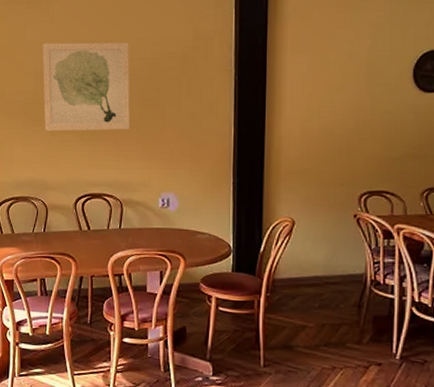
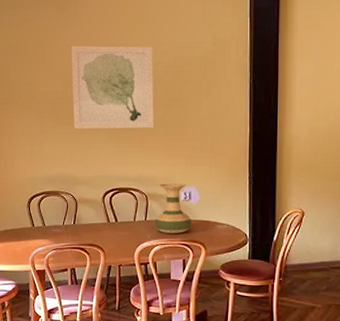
vase: none [130,189,170,243] -> present [155,183,192,233]

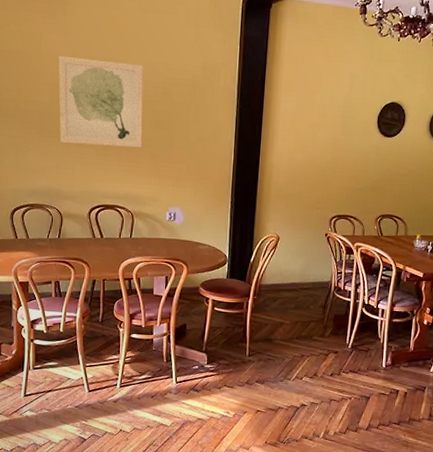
vase: present [155,183,192,233] -> none [140,202,176,252]

